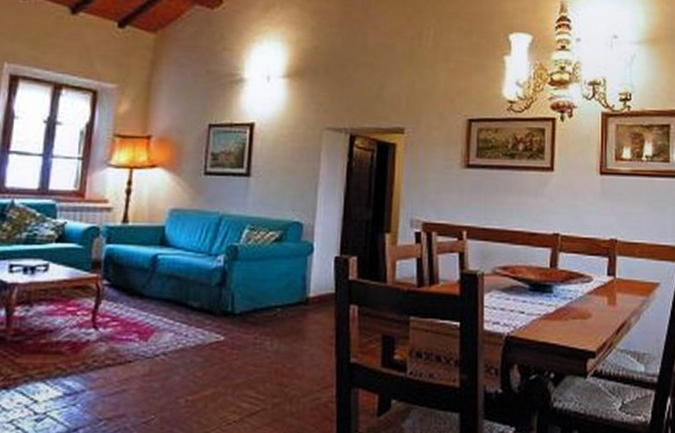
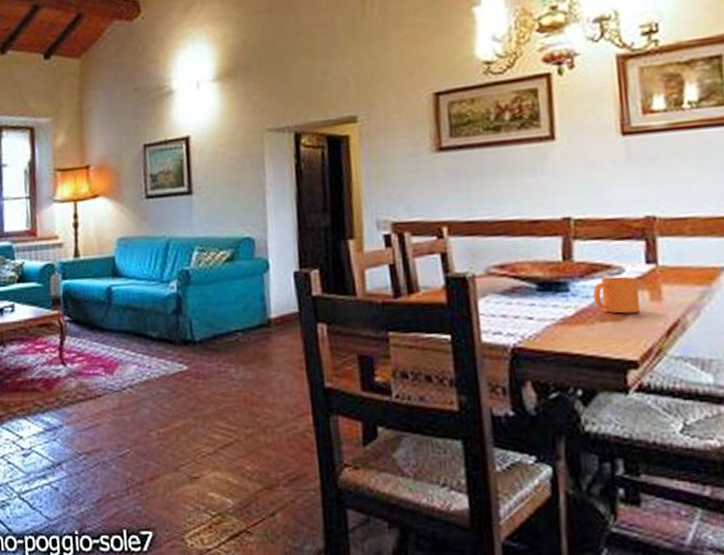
cup: none [569,284,601,314] -> present [593,276,640,314]

